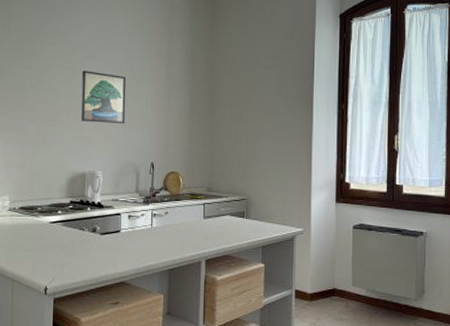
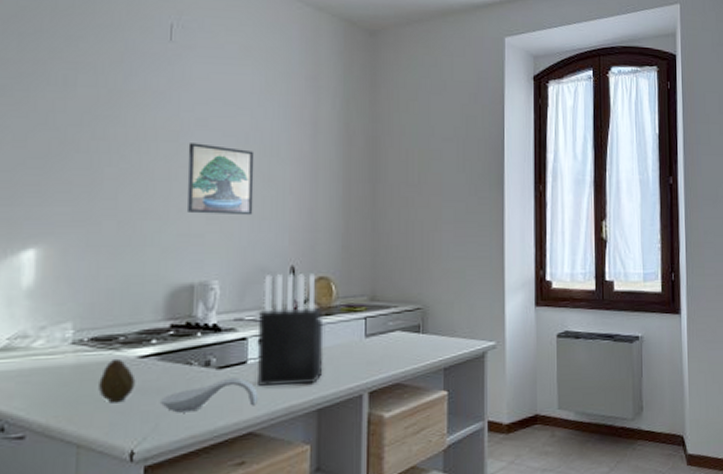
fruit: none [25,222,48,253] -> present [99,358,136,403]
spoon rest: none [63,241,128,264] -> present [159,377,258,413]
knife block: none [127,168,174,251] -> present [257,274,324,386]

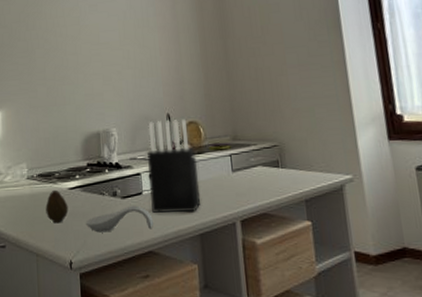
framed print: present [186,143,255,216] -> none [86,24,135,78]

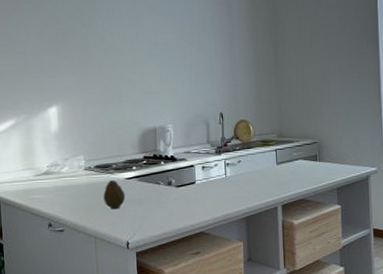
spoon rest: present [85,205,153,233] -> none [141,193,205,217]
knife block: present [146,119,201,213] -> none [200,118,248,199]

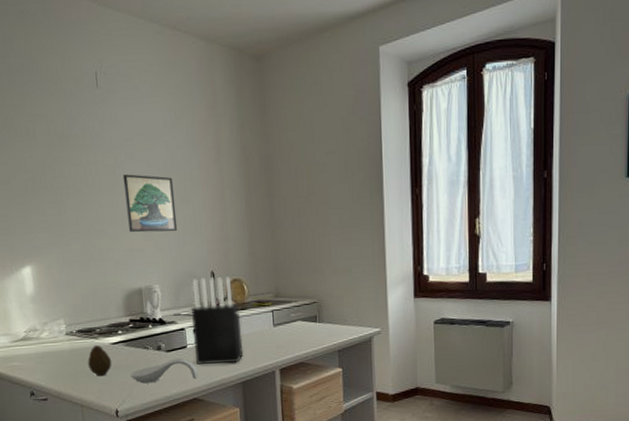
spoon rest: none [141,193,205,217] -> present [130,358,198,384]
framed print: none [143,25,191,77] -> present [122,174,178,233]
knife block: none [200,118,248,199] -> present [190,277,244,364]

